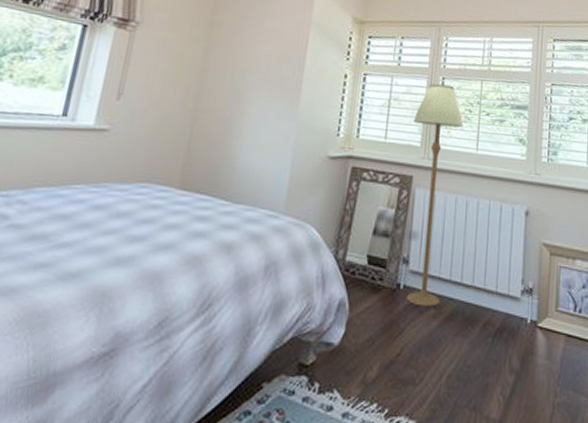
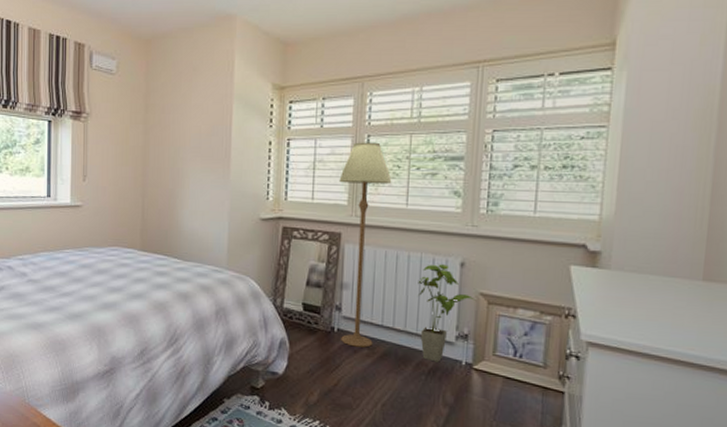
house plant: none [486,212,539,321] -> present [418,264,476,362]

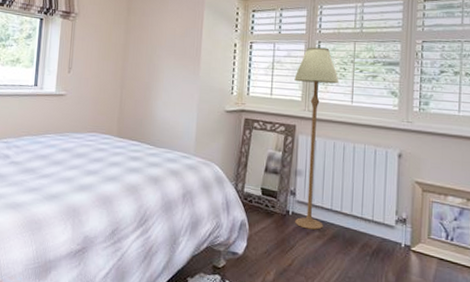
house plant: present [418,264,476,362] -> none [362,155,412,244]

